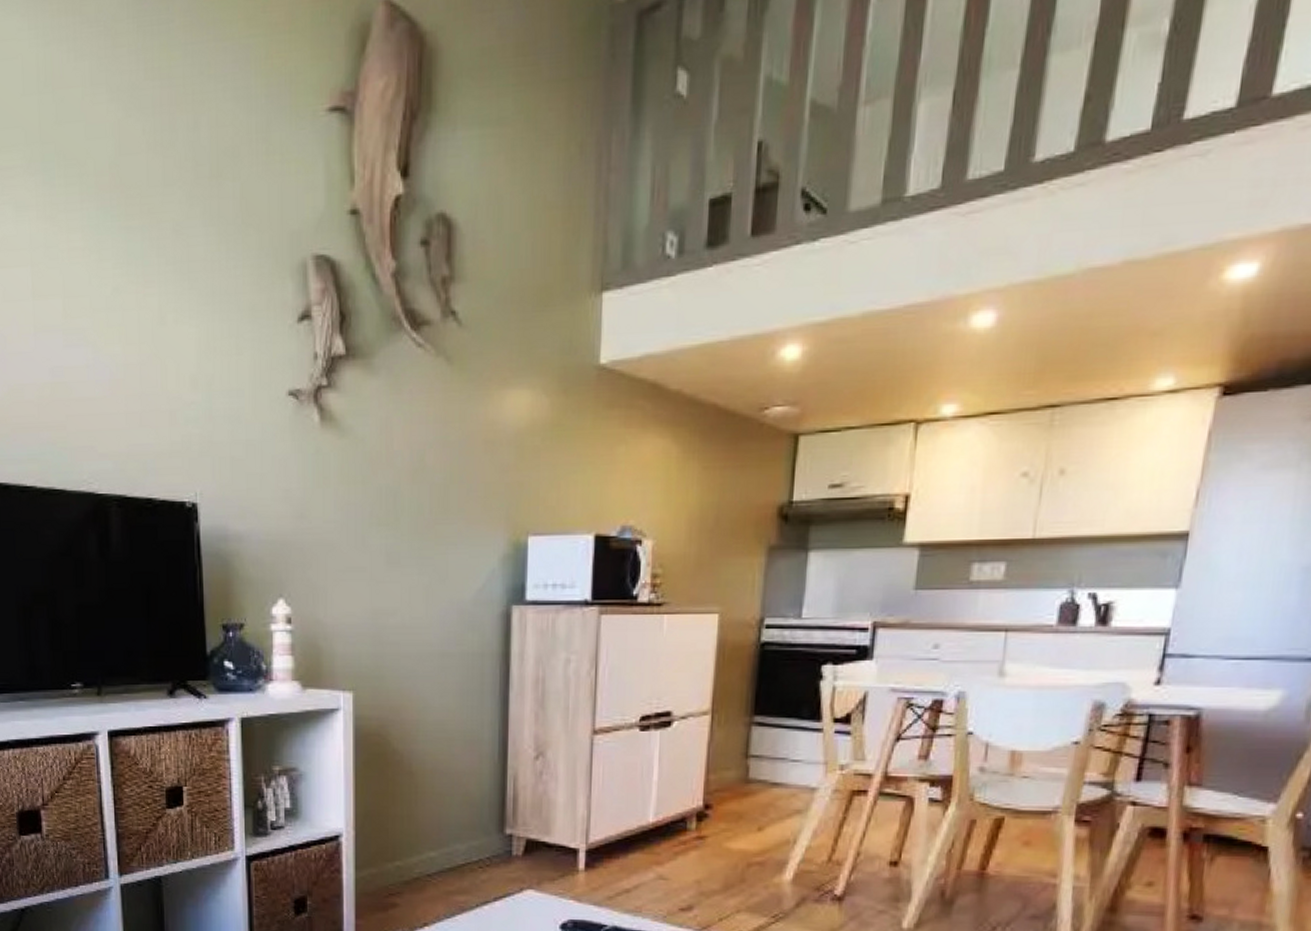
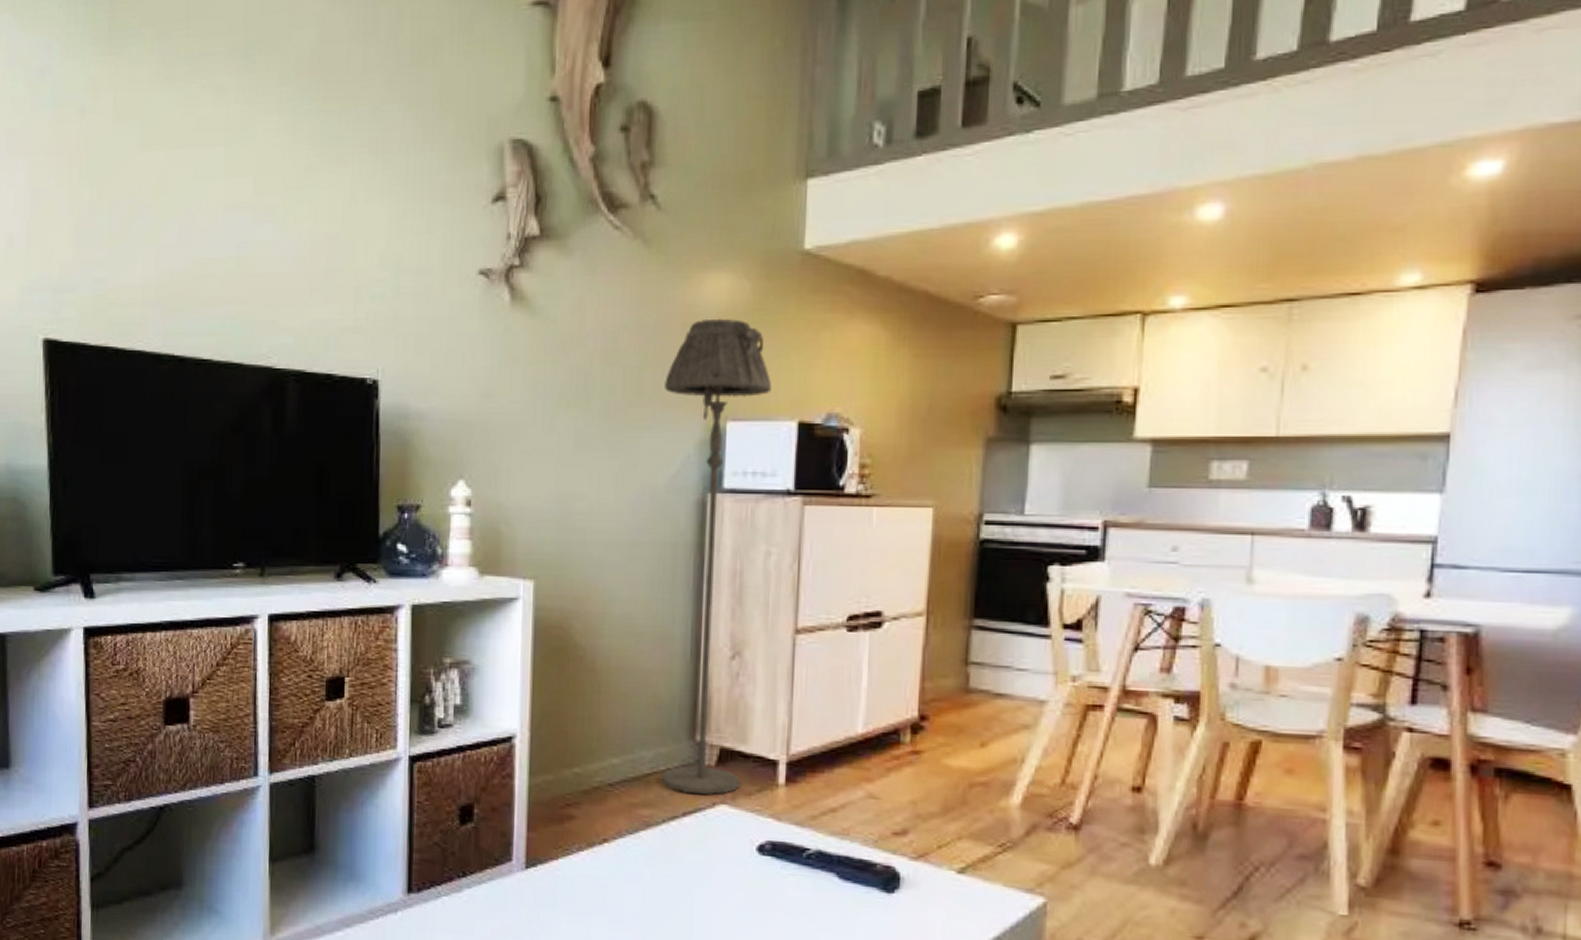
floor lamp: none [469,434,571,882] -> present [661,318,772,795]

